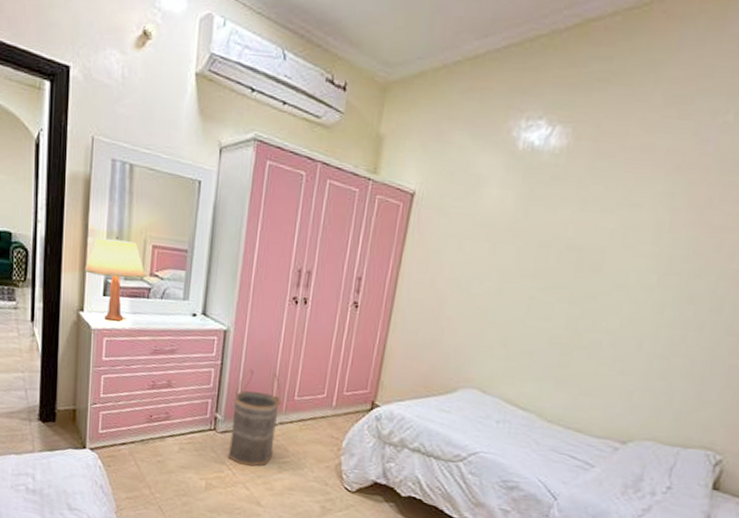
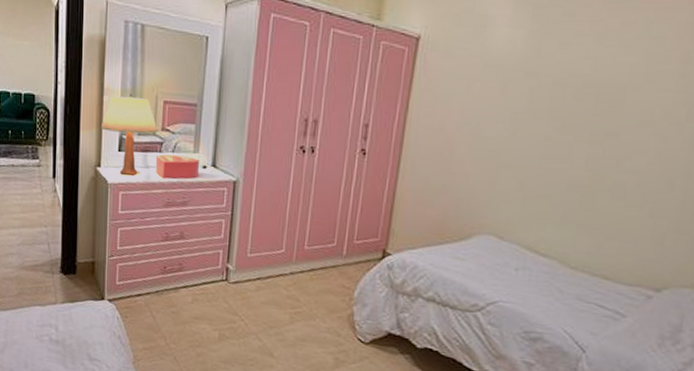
jewelry box: none [142,300,189,327] -> present [155,153,199,180]
basket: present [227,368,281,466] -> none [239,218,291,317]

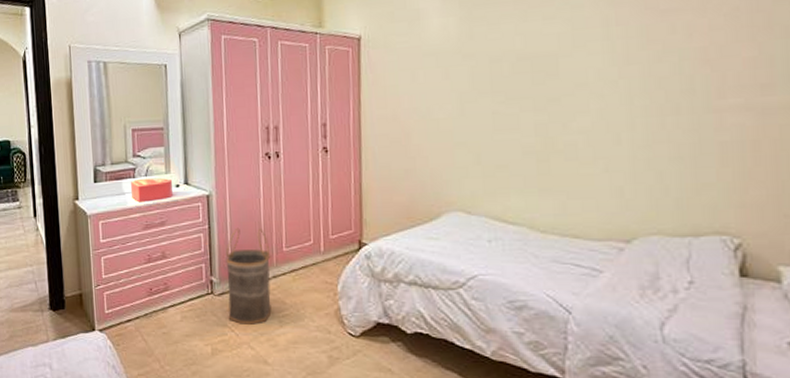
table lamp: present [100,93,158,176] -> none [75,126,129,205]
basket: none [239,218,291,317] -> present [226,227,272,325]

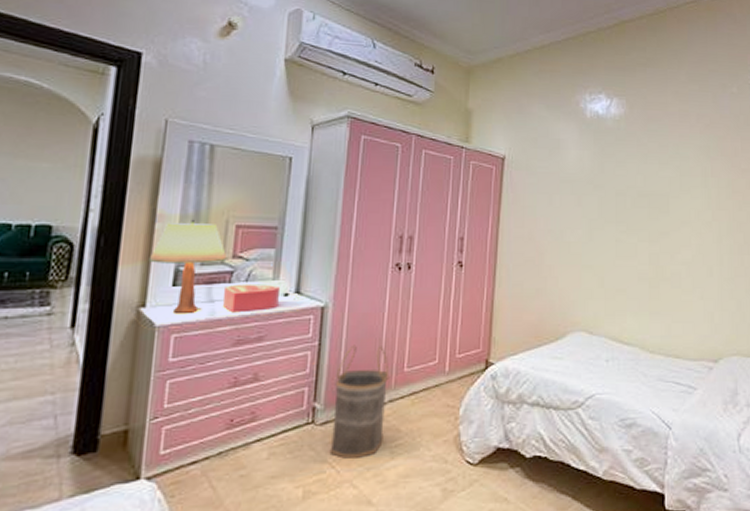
table lamp: none [75,126,129,205] -> present [148,219,228,315]

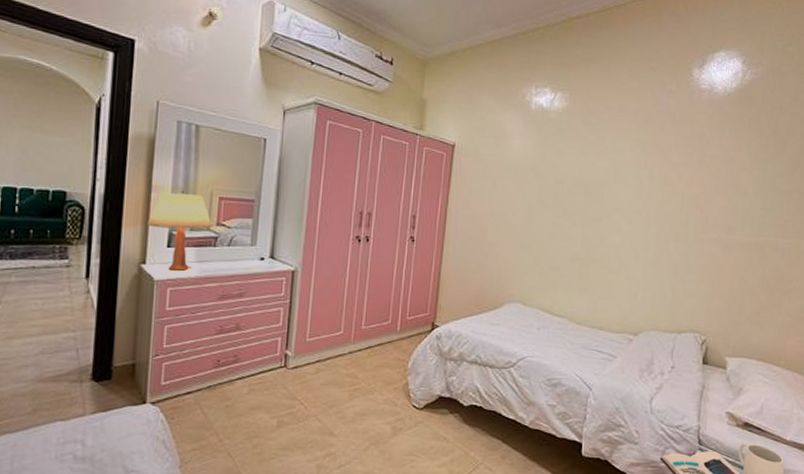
jewelry box: present [222,284,280,313] -> none [208,247,257,273]
basket: present [329,345,390,459] -> none [299,304,349,398]

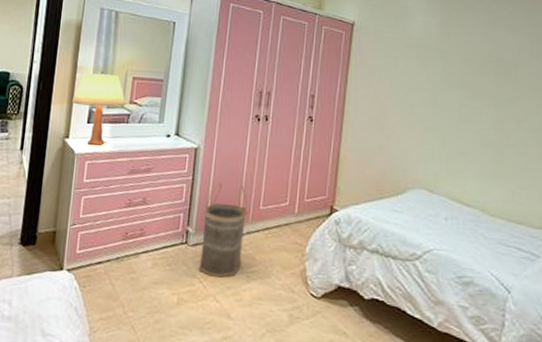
basket: none [299,304,349,398] -> present [198,182,248,278]

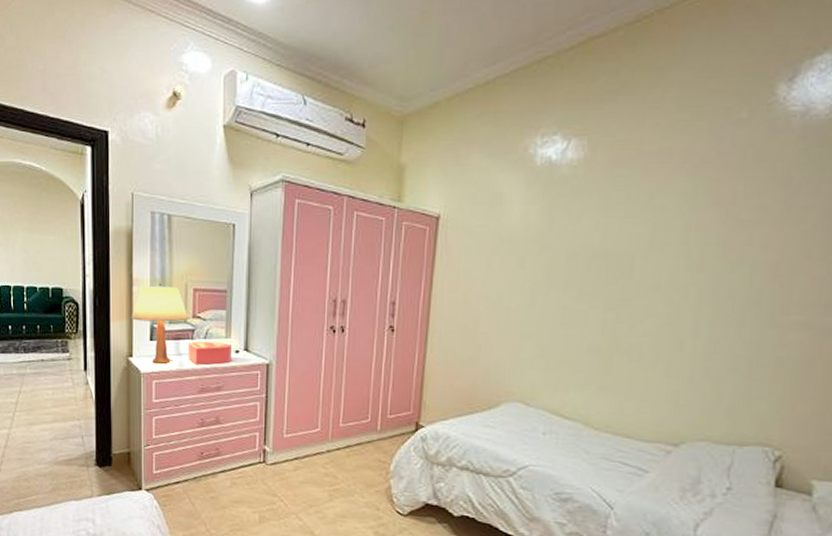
jewelry box: none [121,124,164,148] -> present [188,340,231,366]
basket: present [198,182,248,278] -> none [278,399,327,496]

